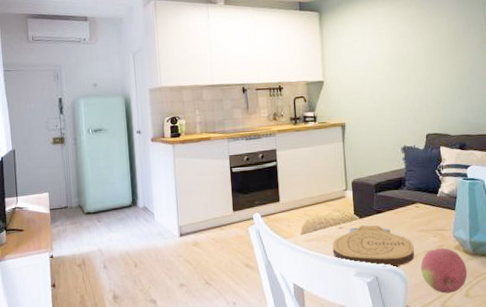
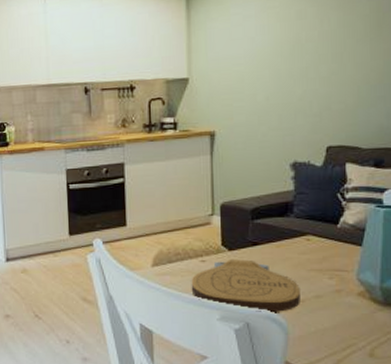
fruit: present [420,247,468,294] -> none [308,293,374,351]

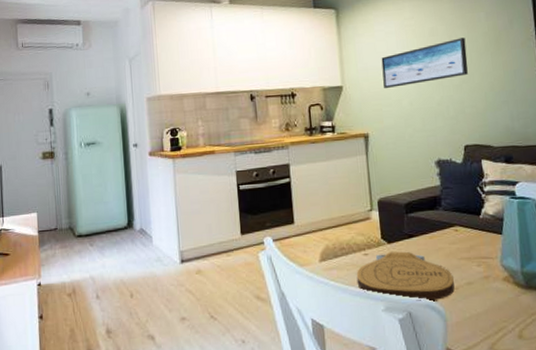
wall art: none [236,21,340,81] -> present [381,37,468,88]

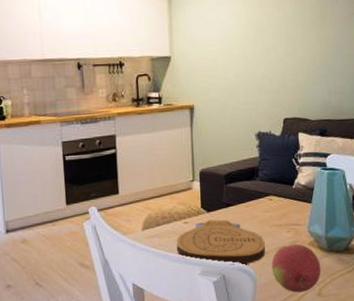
wall art: present [381,37,468,88] -> none [210,10,293,60]
fruit: none [462,278,520,334] -> present [271,243,321,293]

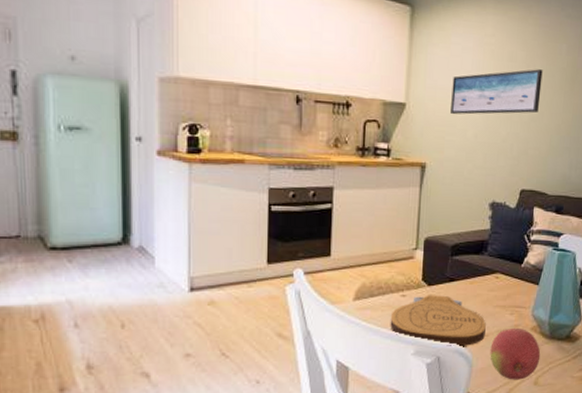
wall art: none [210,10,293,60] -> present [451,69,543,115]

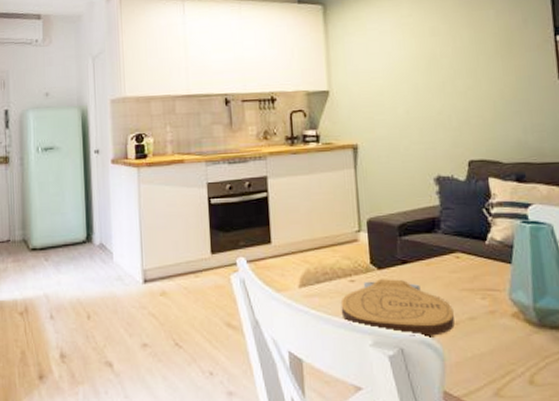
wall art: present [451,69,543,115] -> none [374,38,474,94]
fruit: present [490,327,541,380] -> none [463,314,532,378]

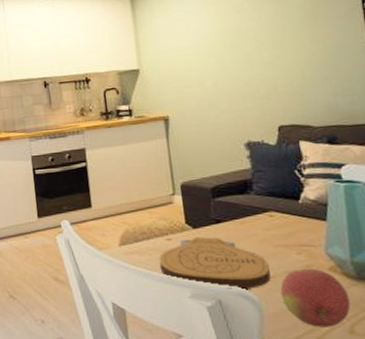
fruit: none [463,314,532,378] -> present [280,268,351,327]

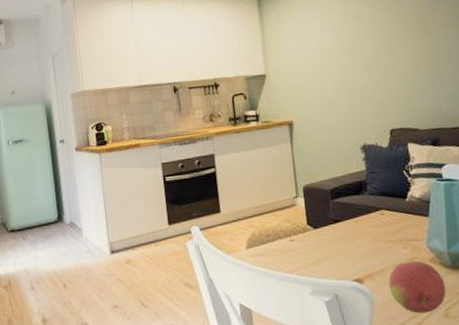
cutting board: present [159,237,271,289] -> none [282,236,381,284]

